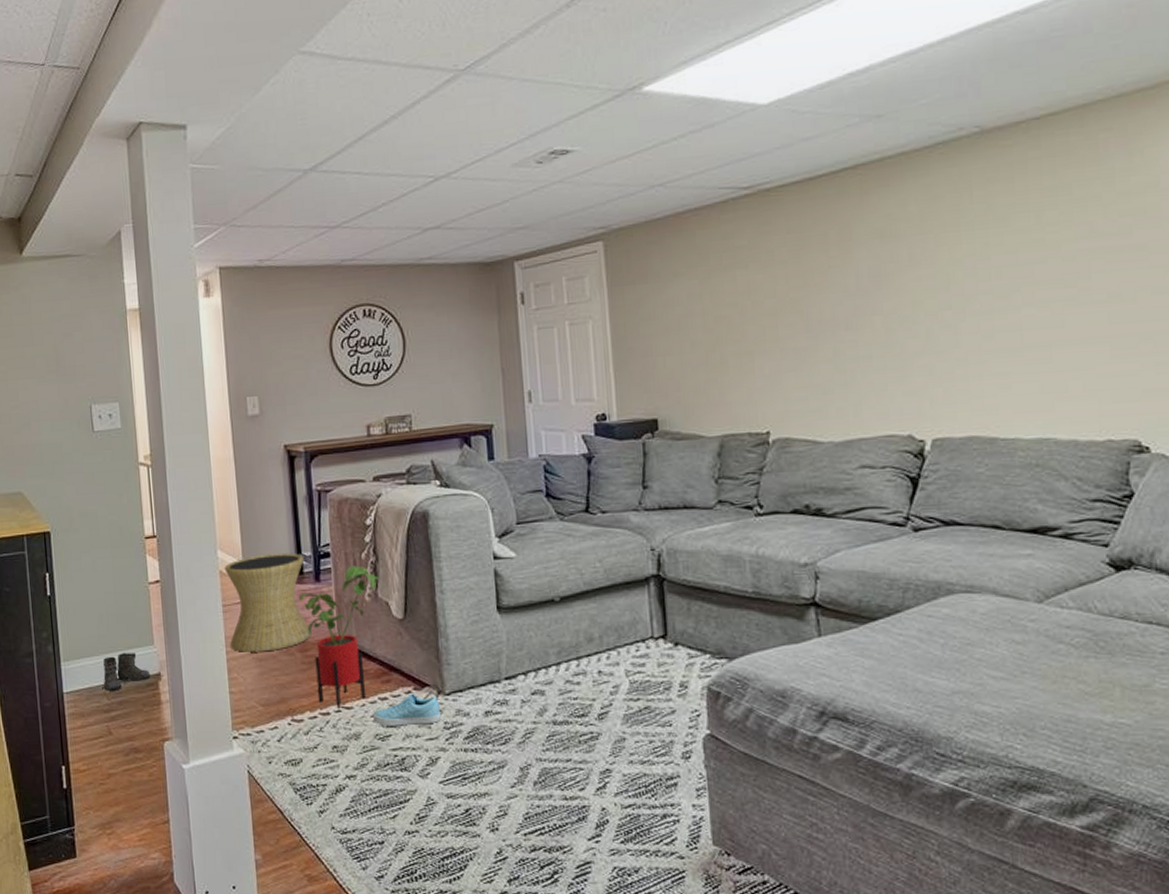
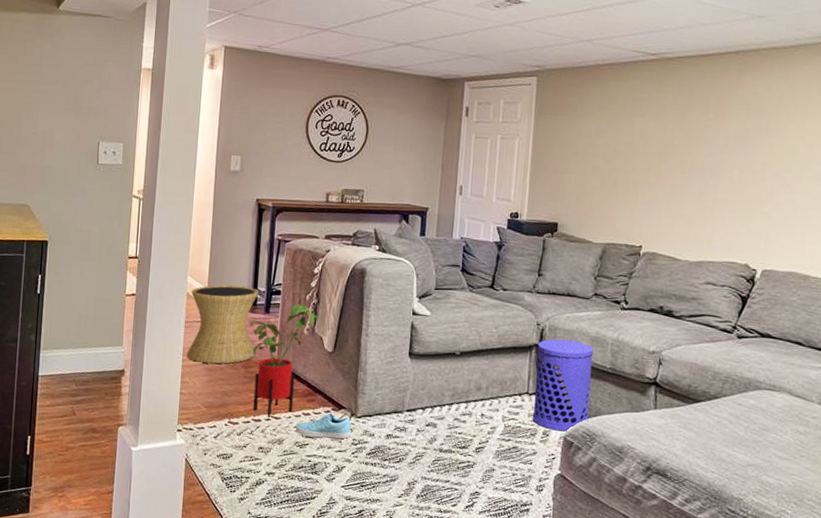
boots: present [96,652,151,691] -> none [67,348,116,380]
waste bin: none [655,564,736,680] -> present [532,339,594,432]

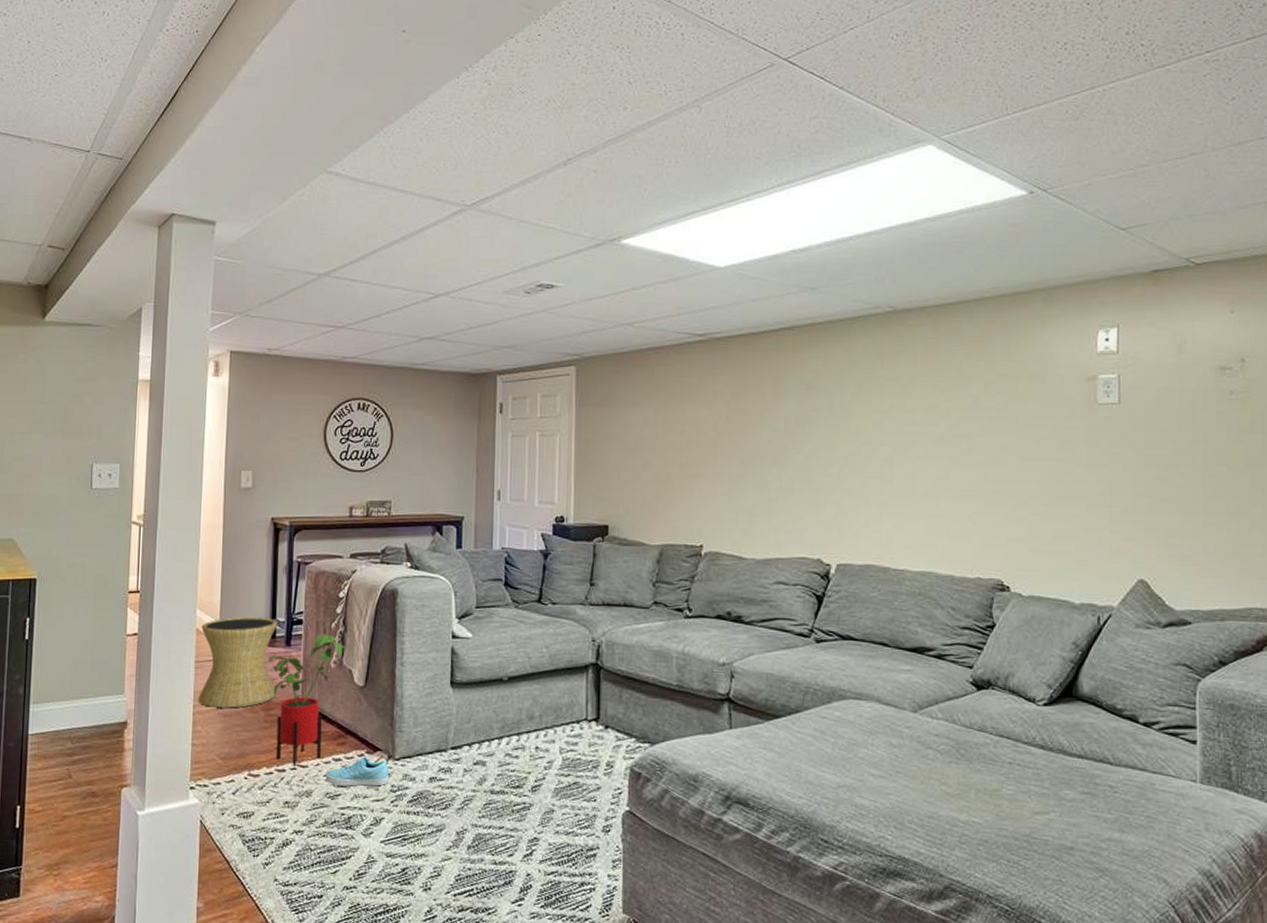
waste bin: present [532,339,594,432] -> none [593,656,657,762]

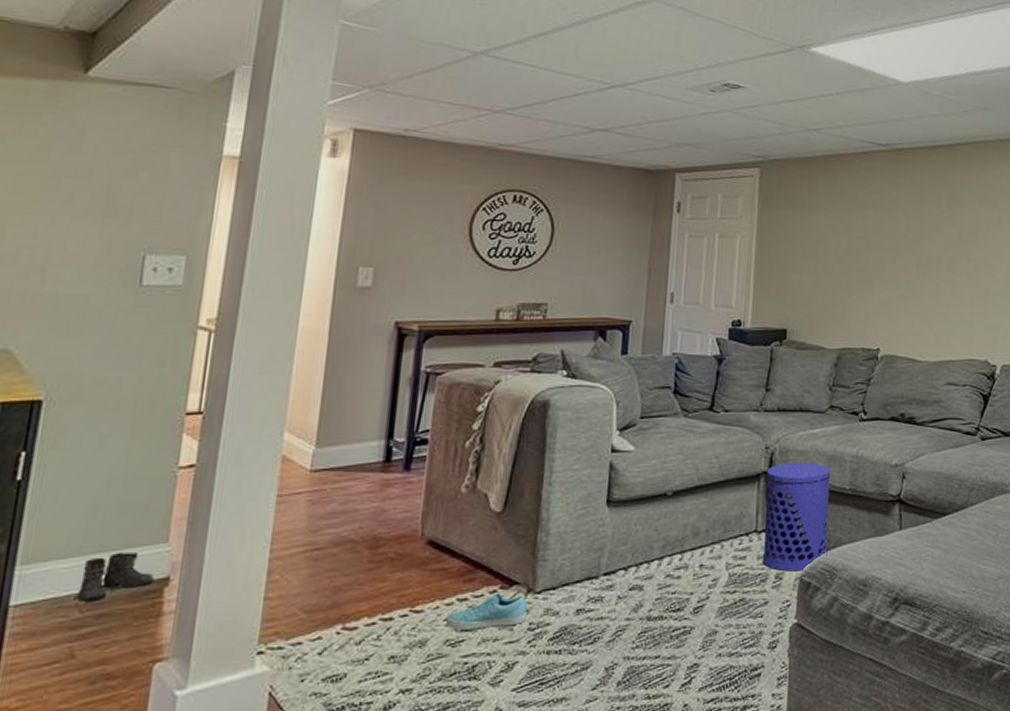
boots: none [61,699,117,736] -> present [64,551,155,602]
side table: present [198,616,277,708] -> none [277,437,394,550]
house plant: present [268,634,348,766] -> none [379,454,484,612]
waste bin: none [593,656,657,762] -> present [762,463,831,572]

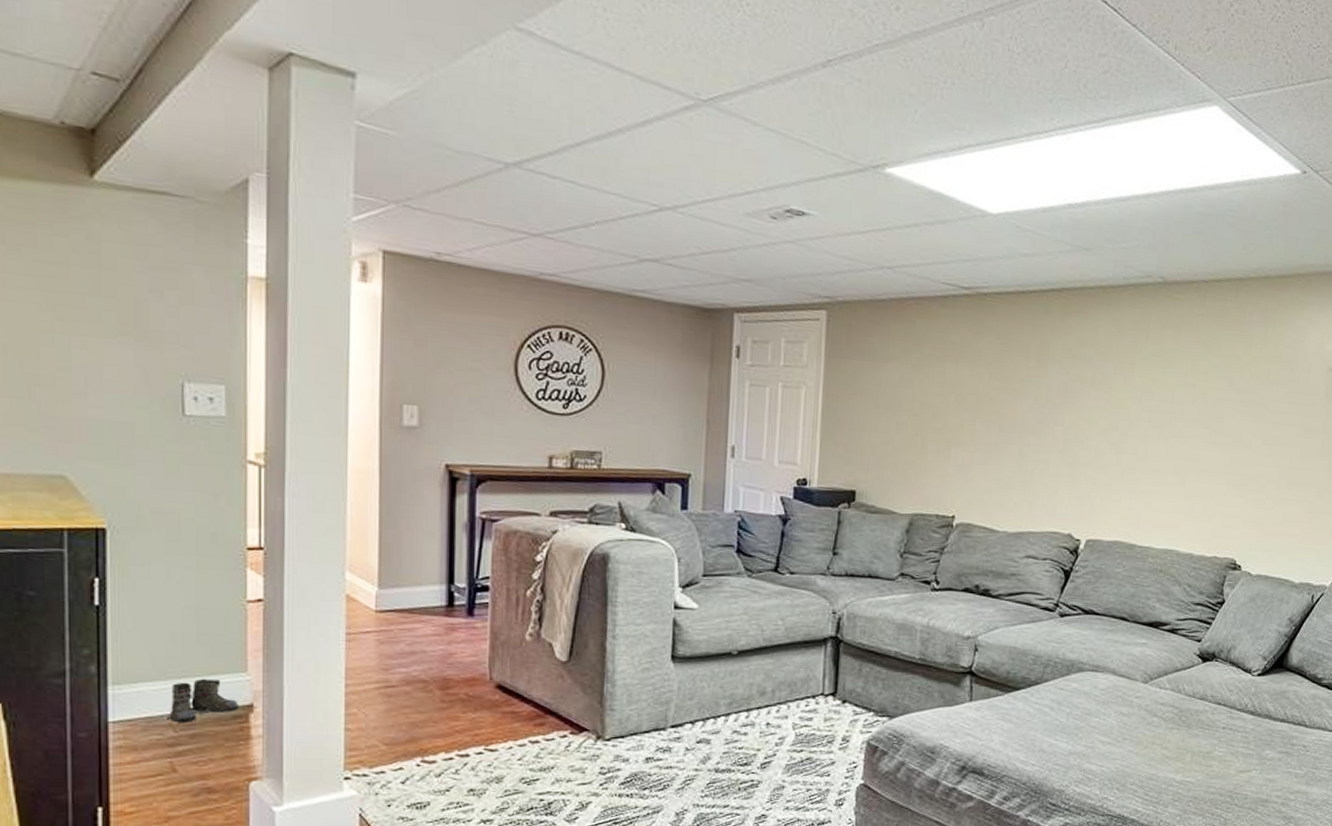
sneaker: present [445,593,528,630] -> none [519,737,598,770]
waste bin: present [762,463,831,572] -> none [829,629,901,735]

